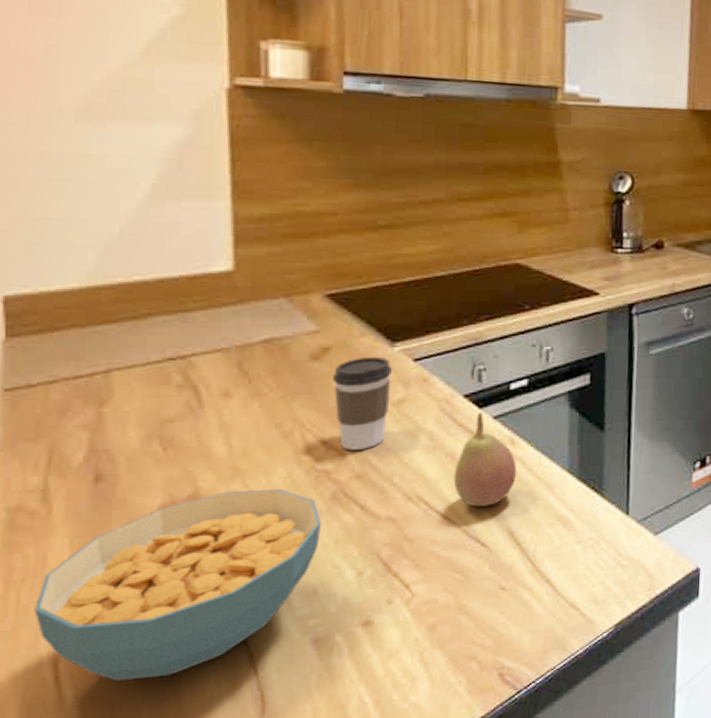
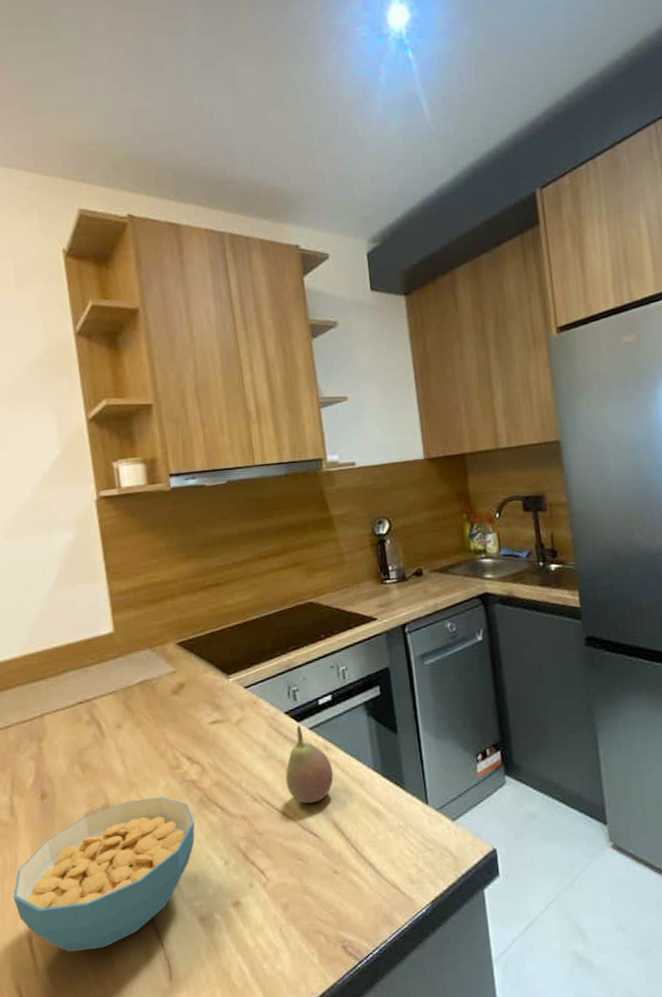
coffee cup: present [332,356,392,450] -> none [188,687,232,763]

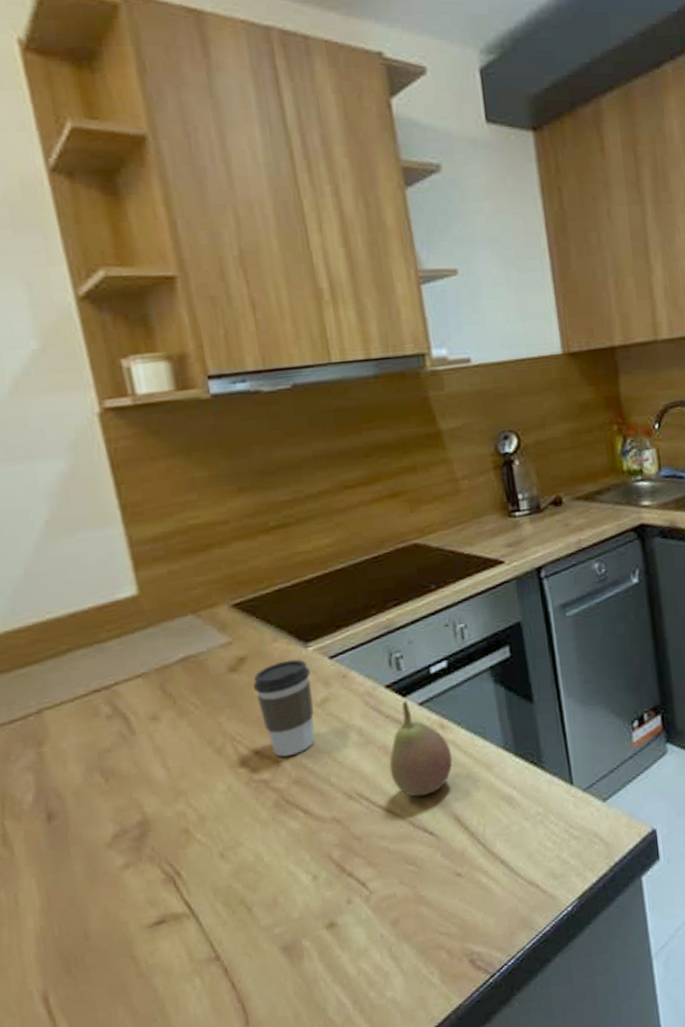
cereal bowl: present [13,796,195,952] -> none [16,803,271,1009]
coffee cup: none [188,687,232,763] -> present [253,659,316,757]

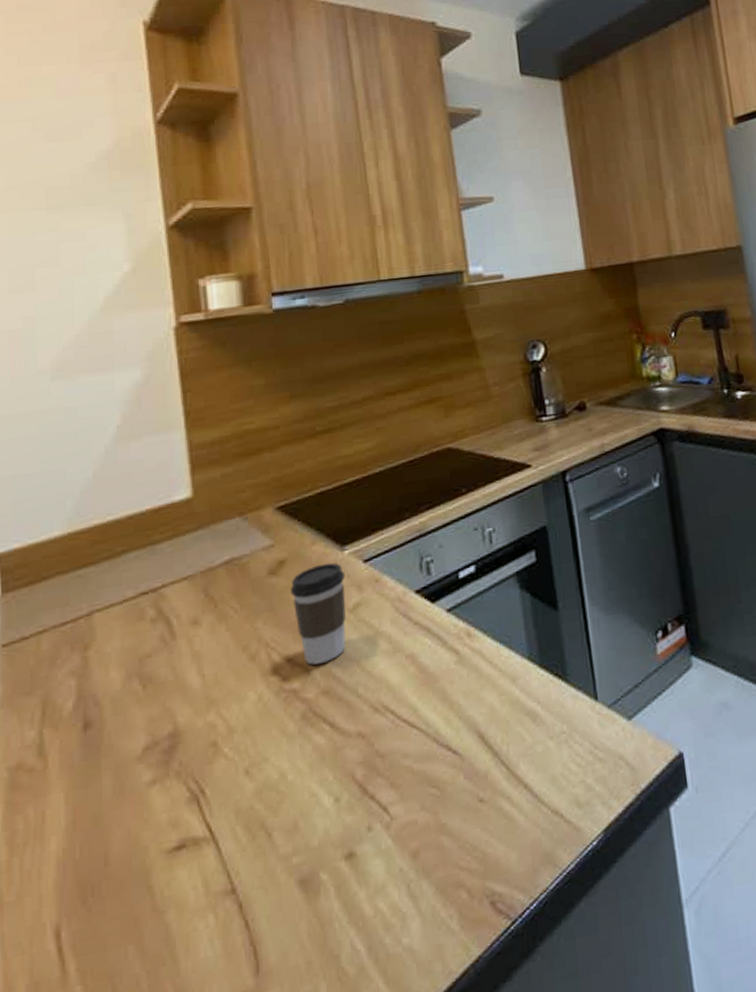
fruit: present [389,700,453,797] -> none [416,606,478,711]

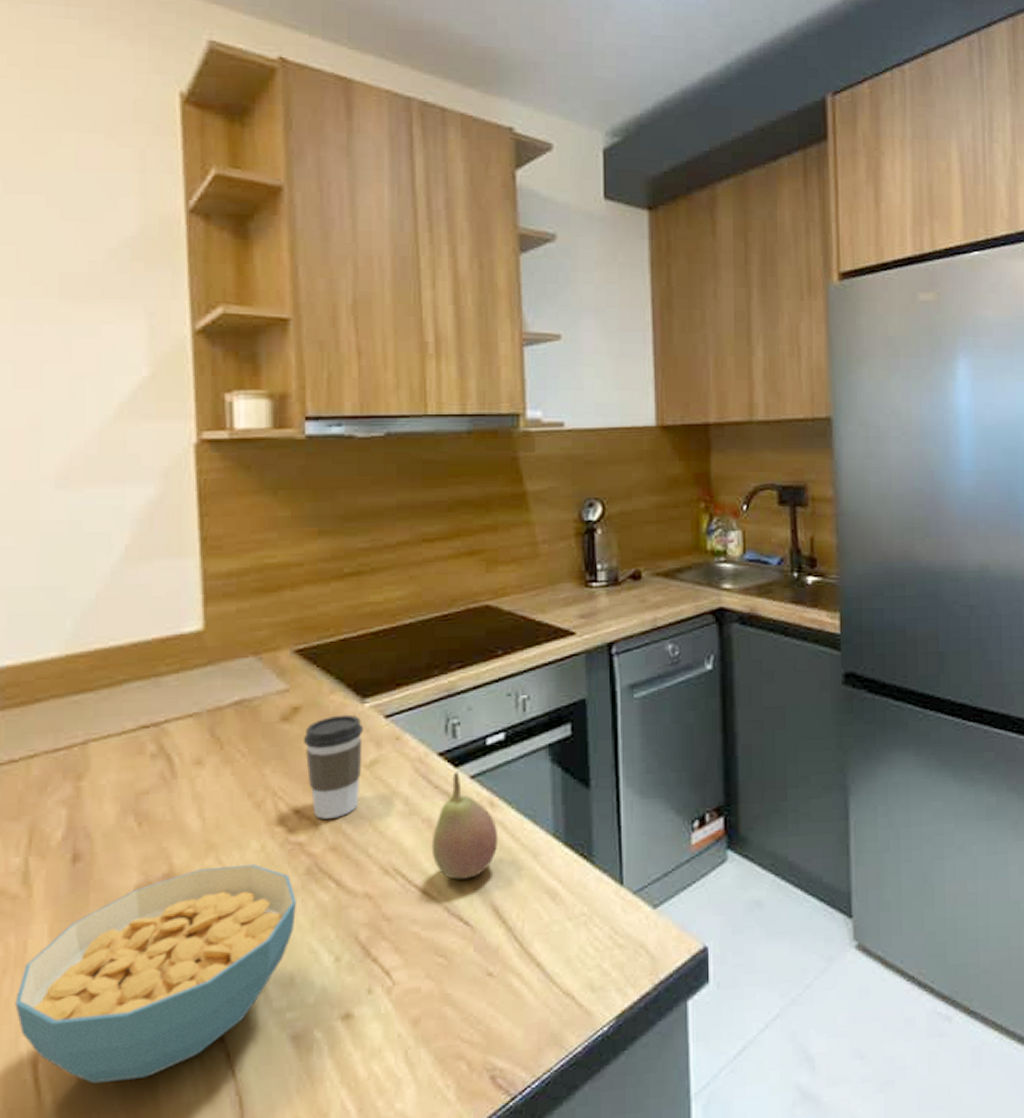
cereal bowl: none [36,714,295,948] -> present [15,863,296,1084]
fruit: none [416,606,478,711] -> present [431,771,499,880]

